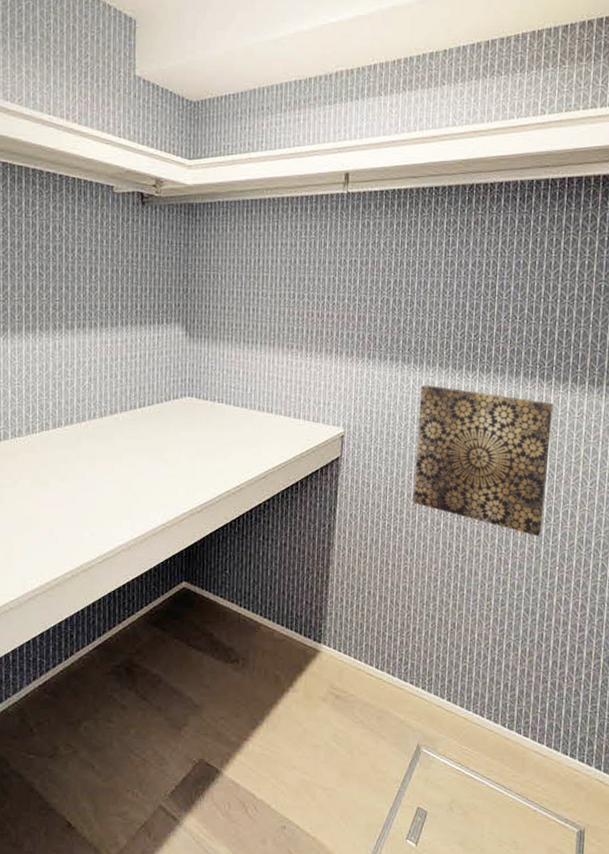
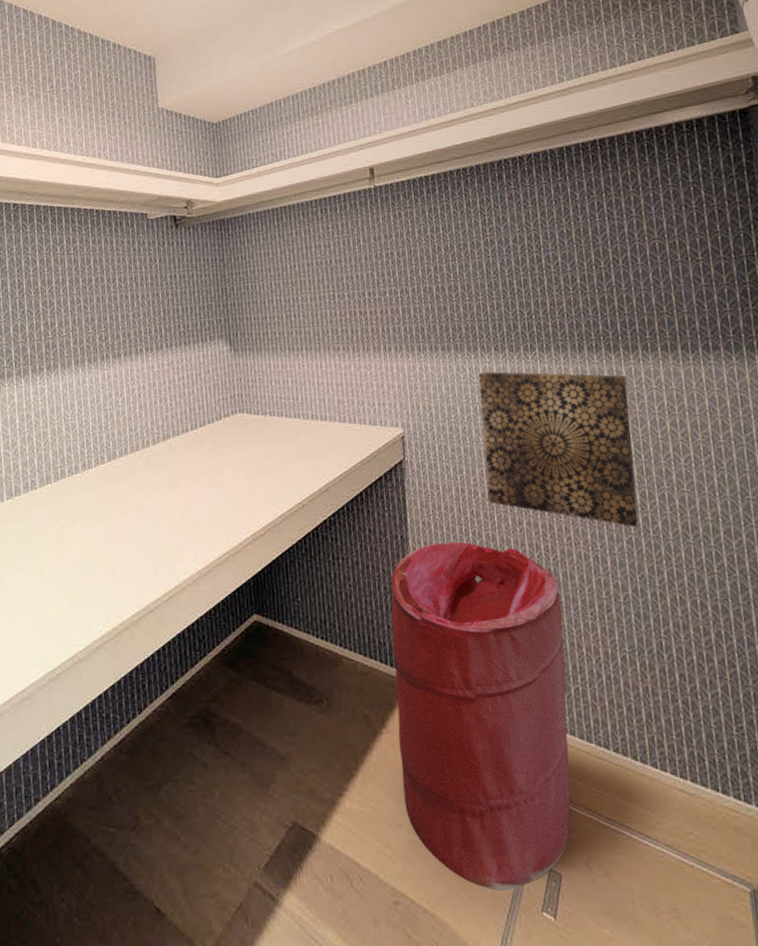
laundry hamper: none [302,534,463,823] -> present [390,541,571,892]

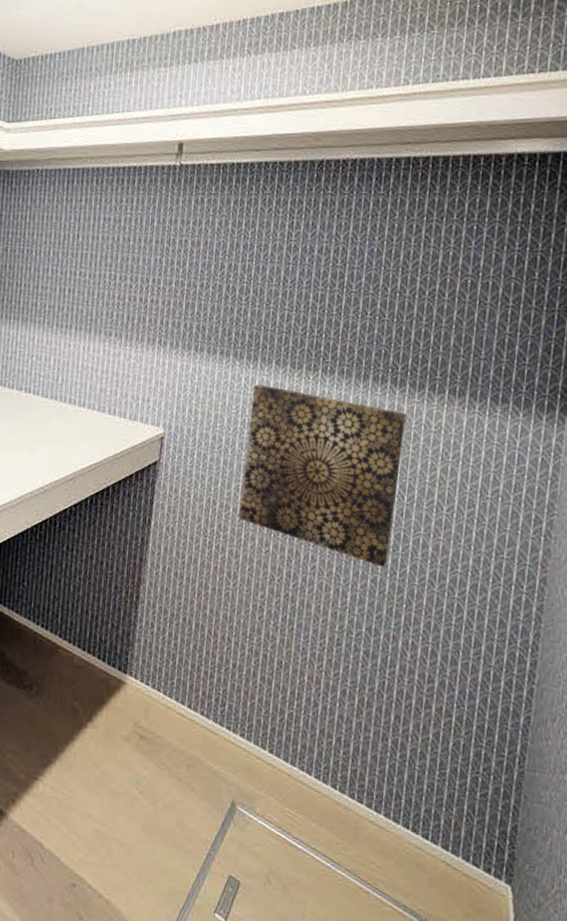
laundry hamper: present [390,541,571,892] -> none [98,551,293,890]

